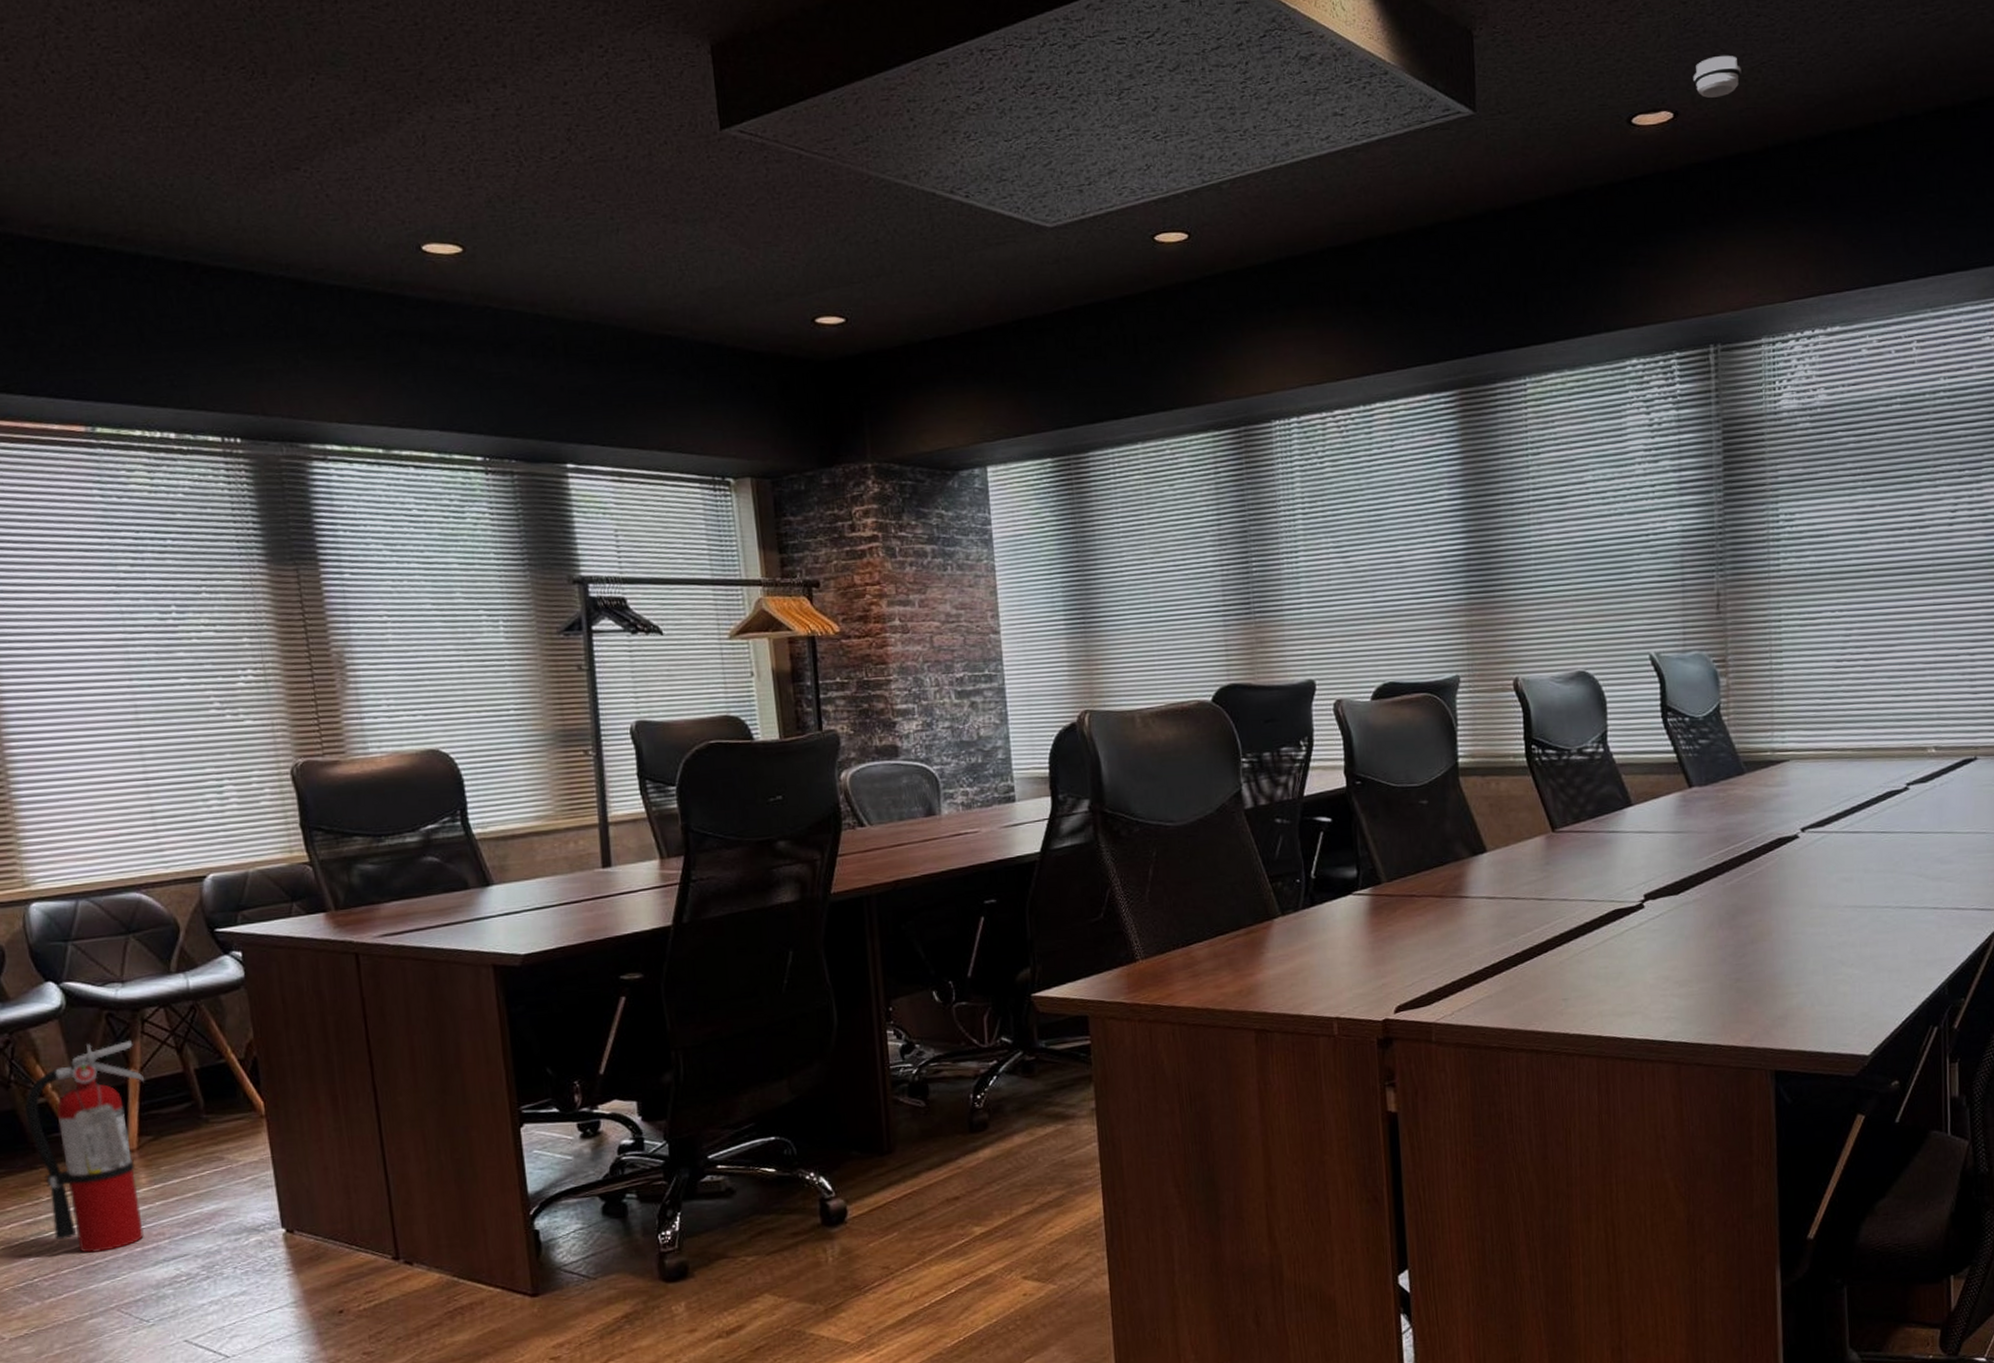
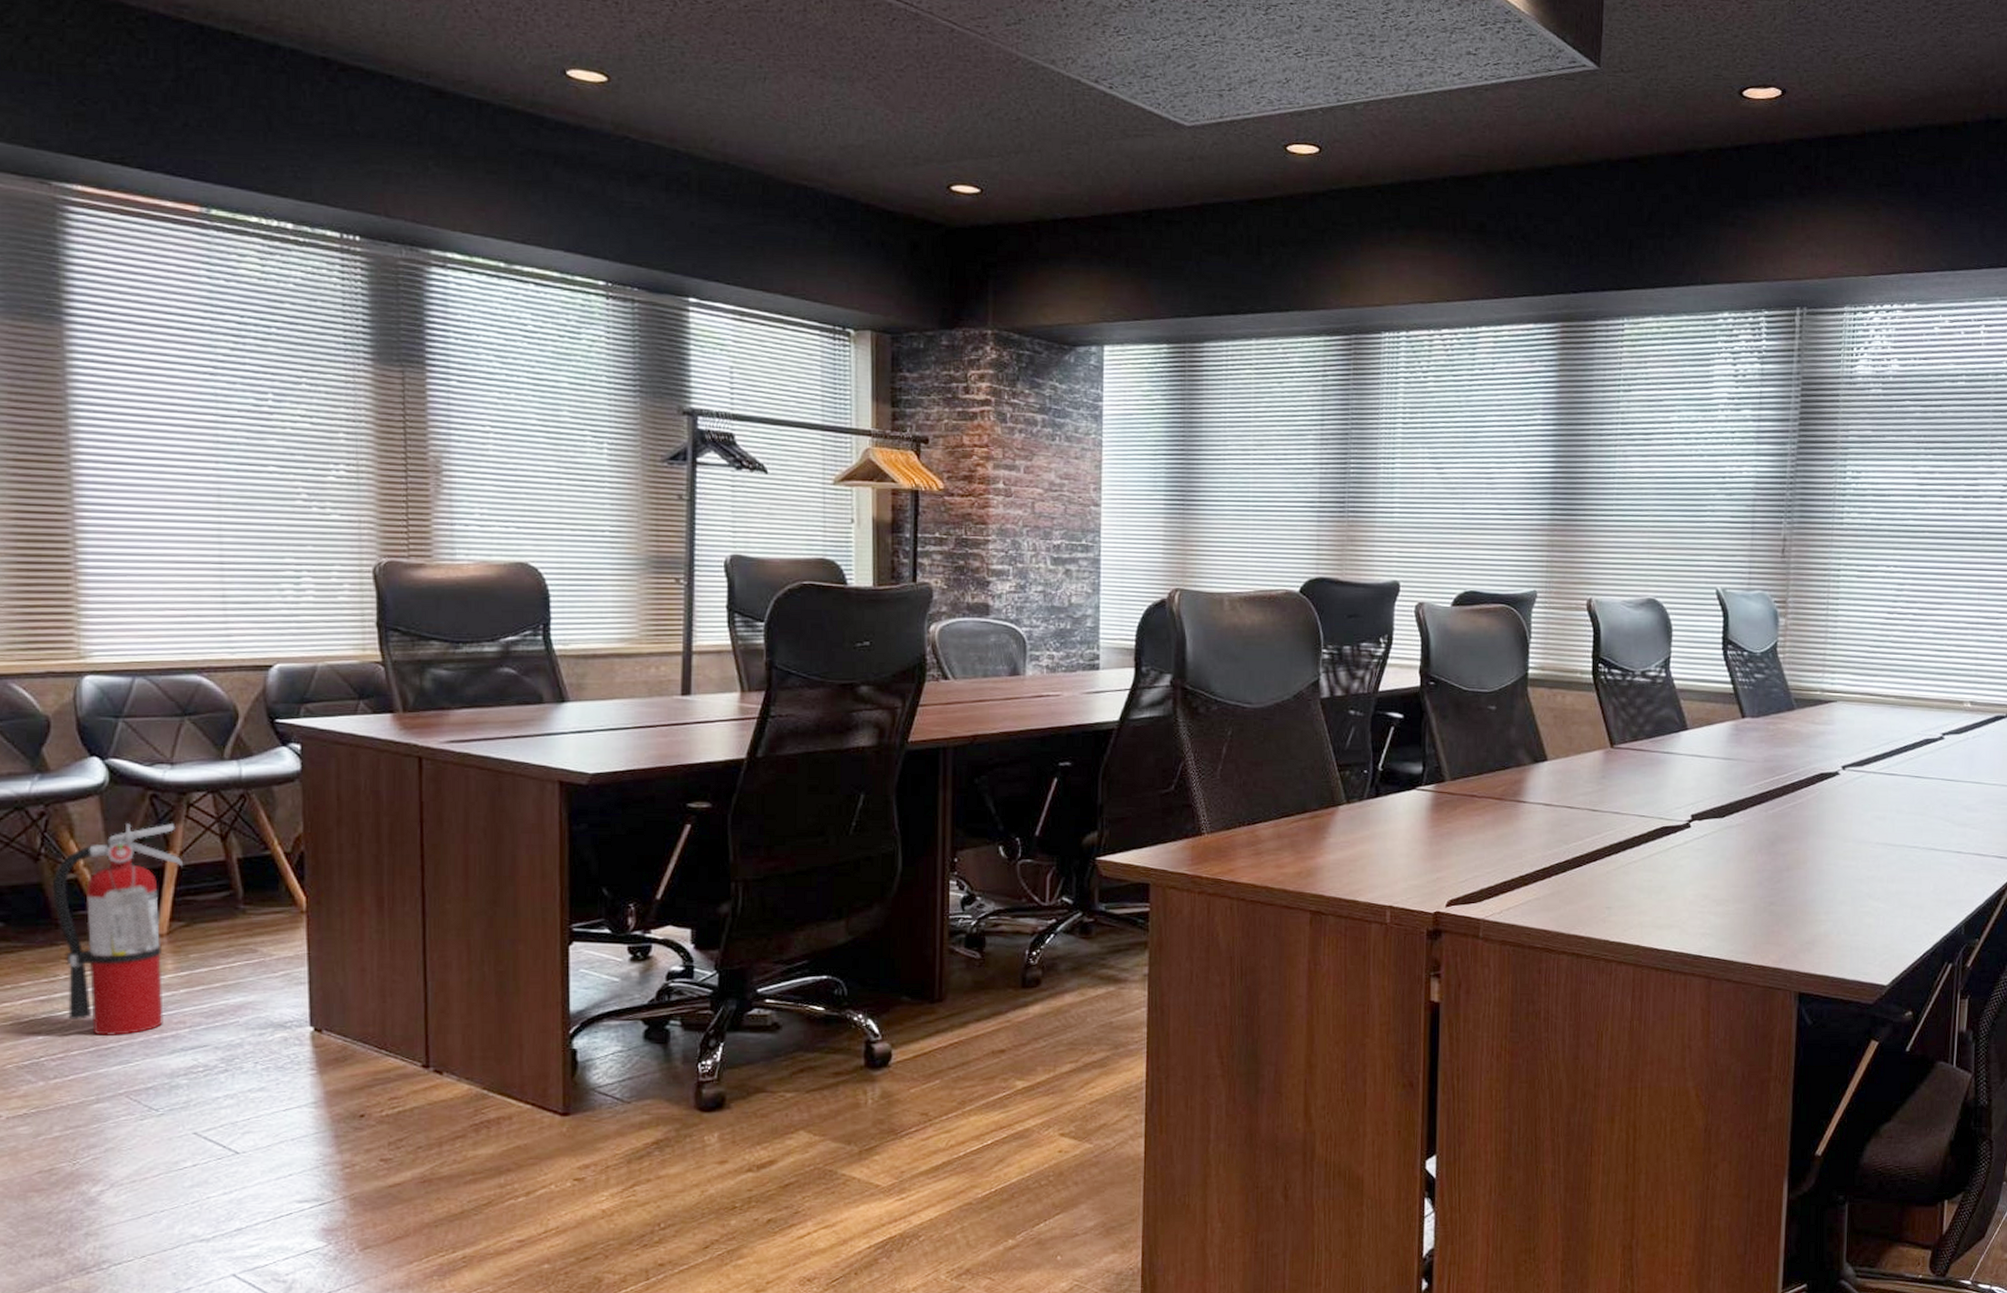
smoke detector: present [1693,55,1742,98] -> none [1802,43,1847,81]

